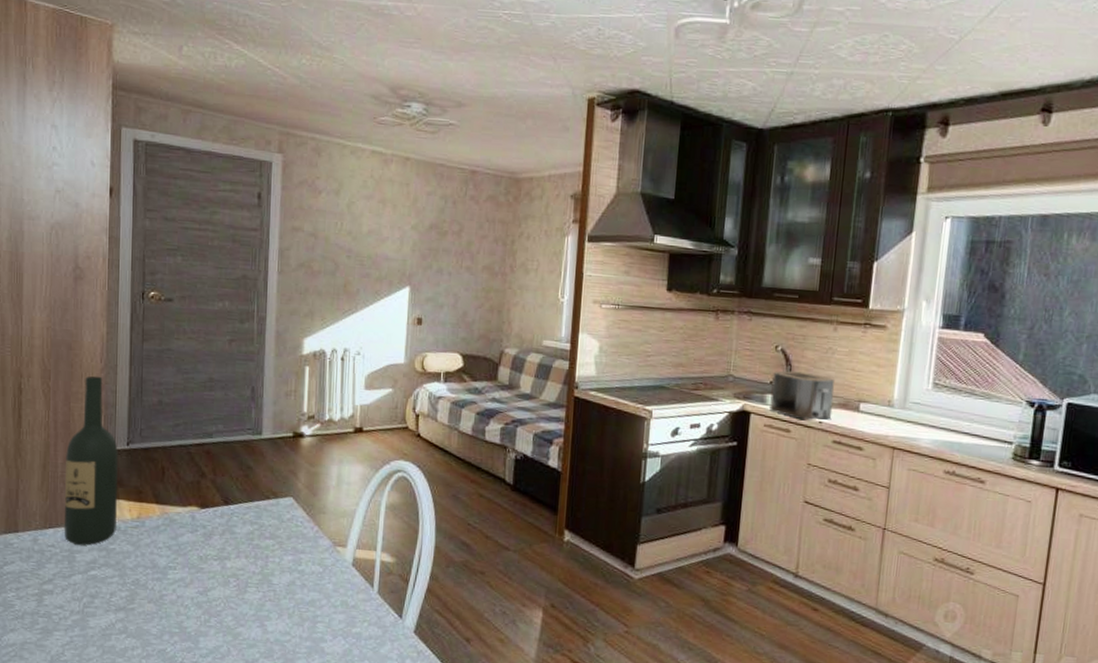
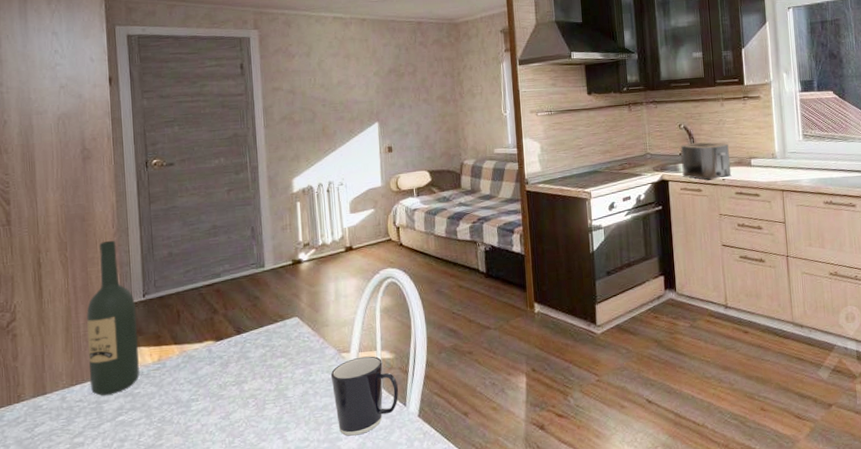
mug: none [322,554,396,640] -> present [330,356,399,436]

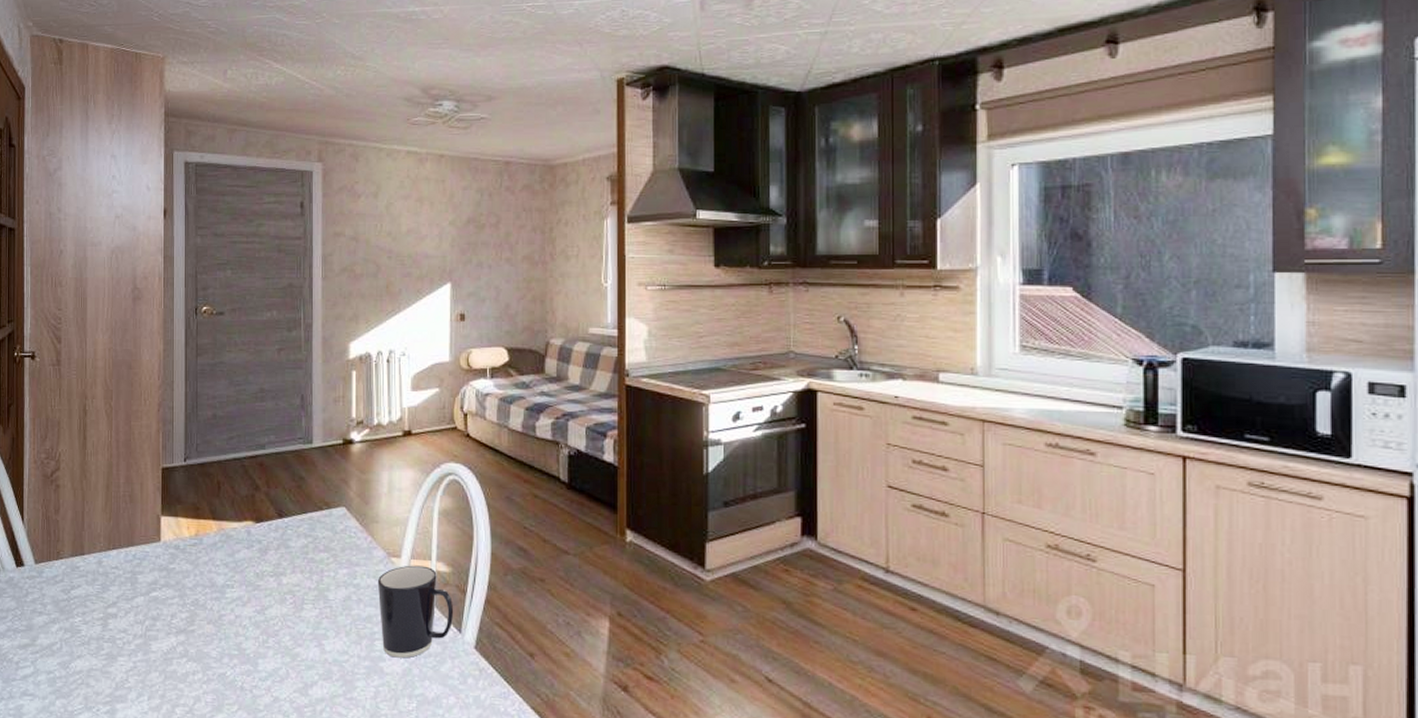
wine bottle: present [87,240,140,396] -> none [127,393,176,566]
toaster: present [680,142,731,180] -> none [838,343,909,396]

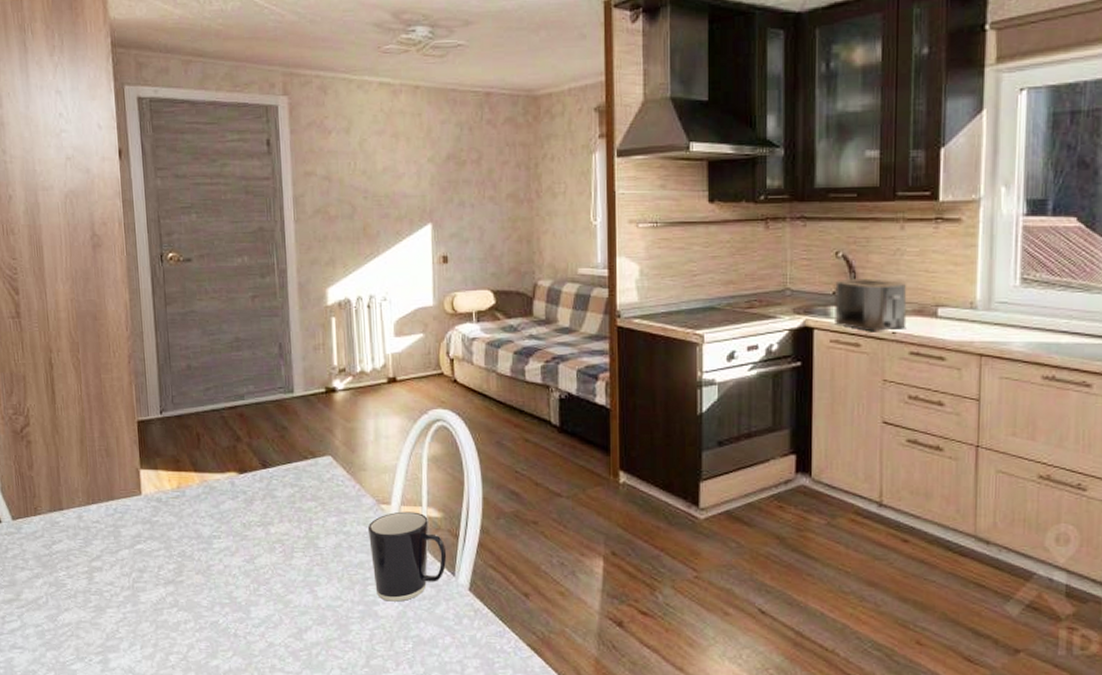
toaster: none [838,343,909,396] -> present [835,278,907,332]

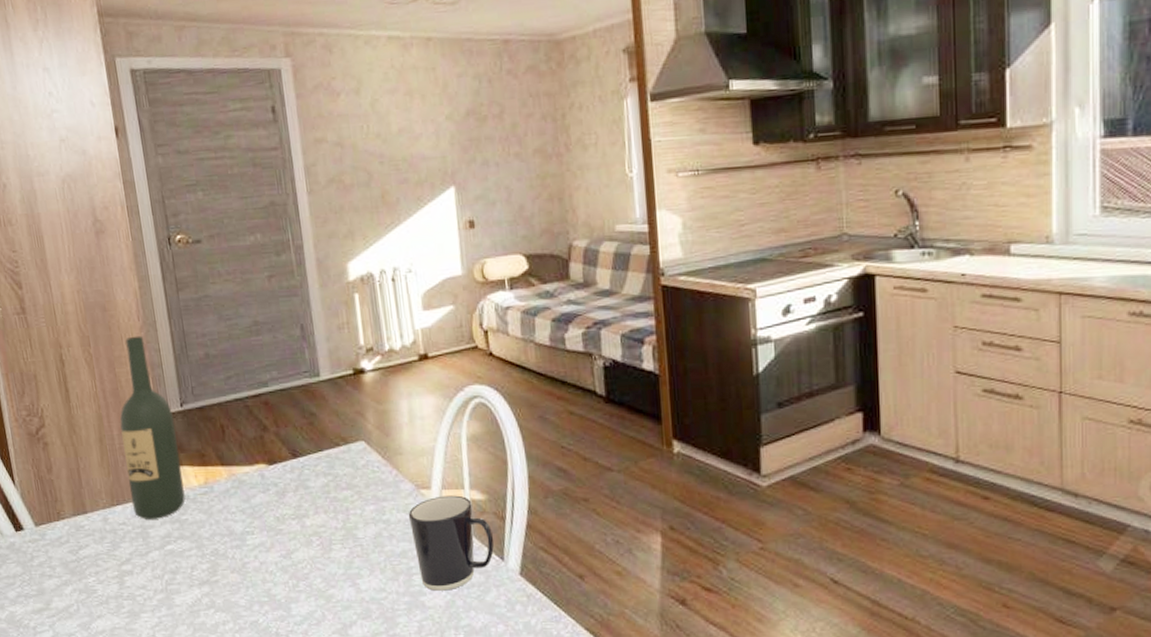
wine bottle: none [101,345,158,519] -> present [119,335,186,519]
toaster: present [835,278,907,332] -> none [896,216,977,276]

